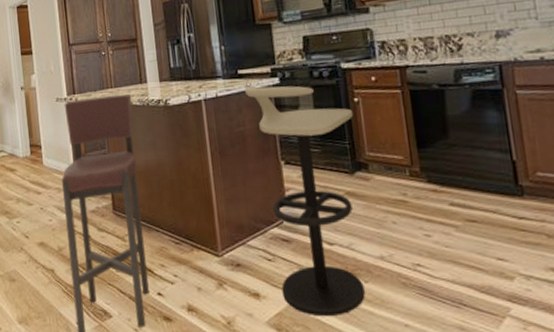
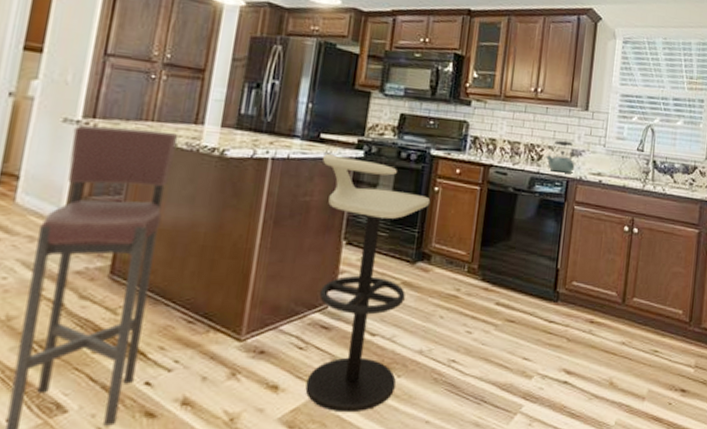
kettle: none [465,24,505,59] -> present [545,140,575,173]

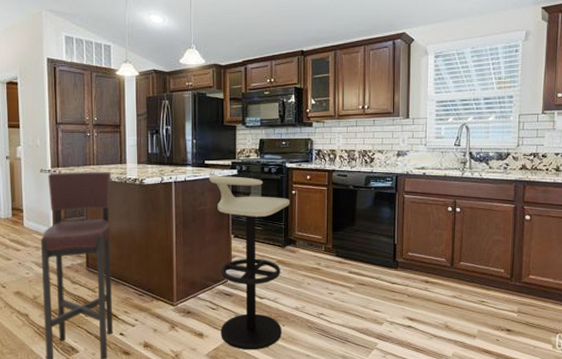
kettle: present [545,140,575,173] -> none [376,145,402,170]

